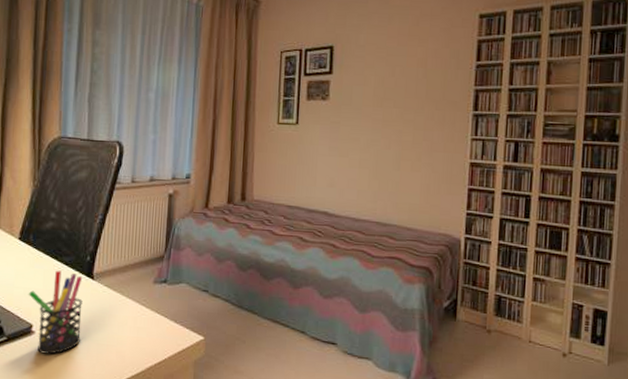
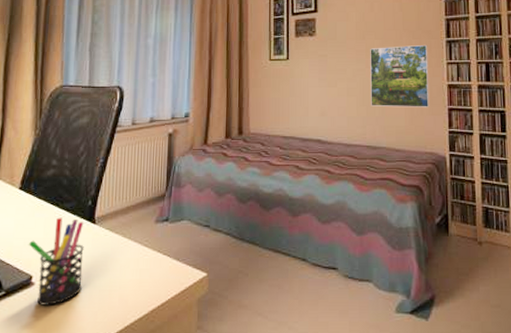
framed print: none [384,116,452,186] -> present [370,44,430,107]

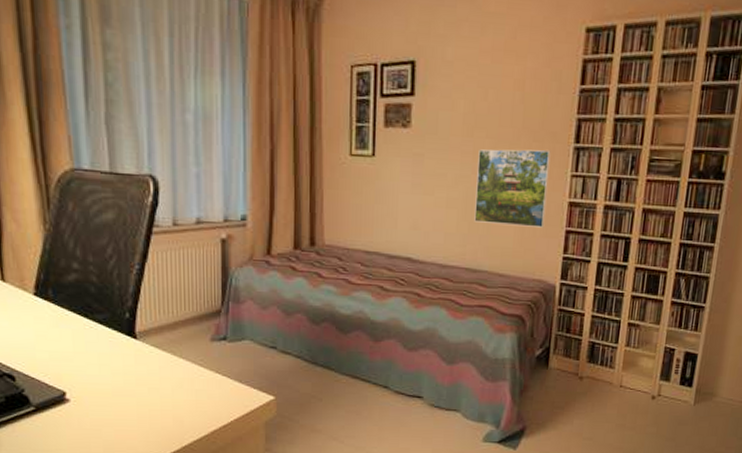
pen holder: present [28,217,84,305] -> none [55,329,128,423]

